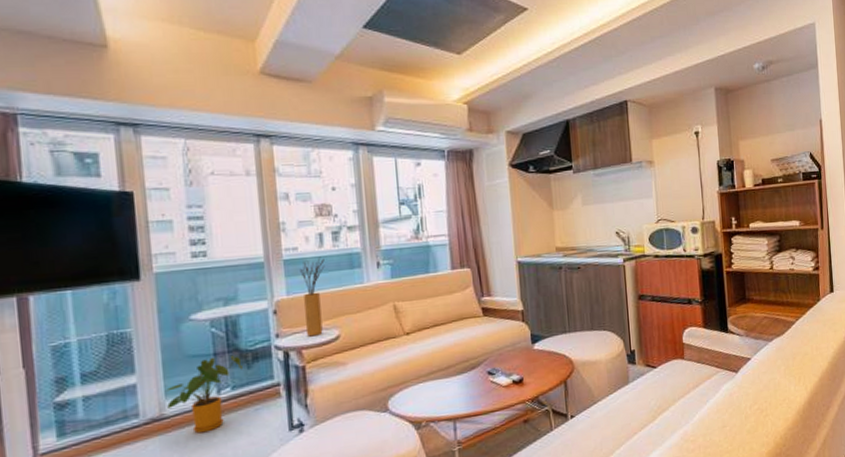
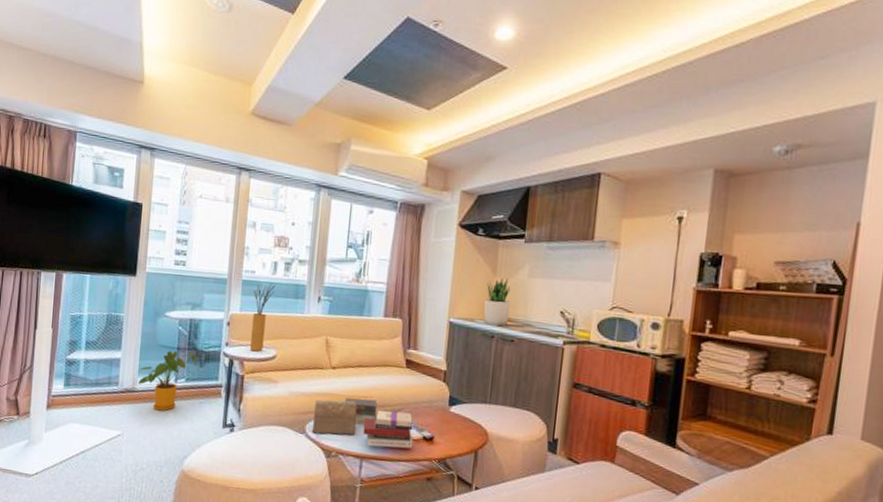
decorative box: none [394,363,444,408] -> present [313,399,358,436]
books: none [421,356,463,386] -> present [340,398,379,425]
books: none [449,361,504,406] -> present [363,410,413,451]
planter: none [546,210,572,258] -> present [483,278,511,327]

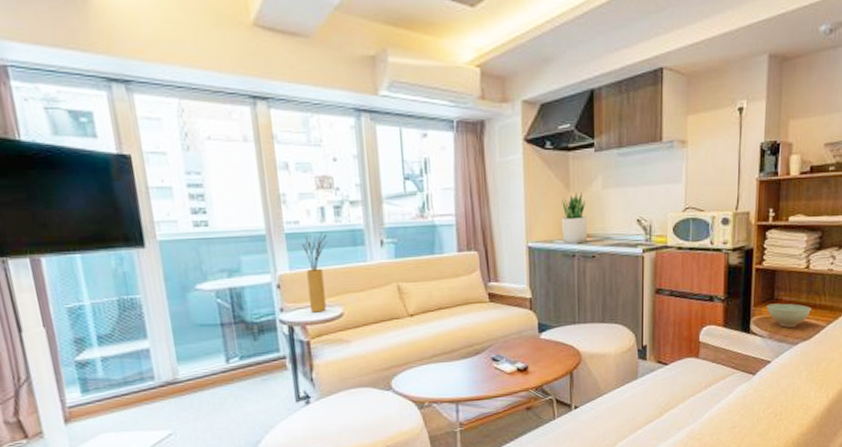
house plant: present [138,350,197,411] -> none [177,326,249,398]
decorative box: present [313,399,358,436] -> none [397,346,447,387]
books: present [340,398,379,425] -> none [425,341,467,369]
books: present [363,410,413,451] -> none [453,348,508,390]
bowl: none [696,420,751,451] -> present [766,303,811,328]

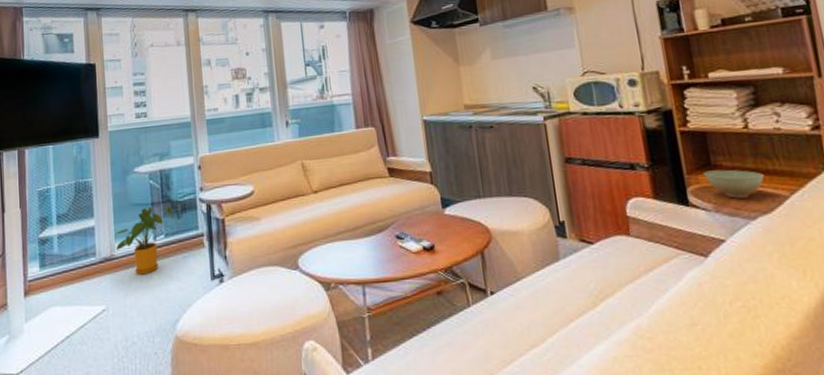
house plant: none [177,326,249,398] -> present [115,205,173,275]
vase: present [302,231,327,313] -> none [220,116,241,191]
planter: present [561,193,588,244] -> none [452,65,483,116]

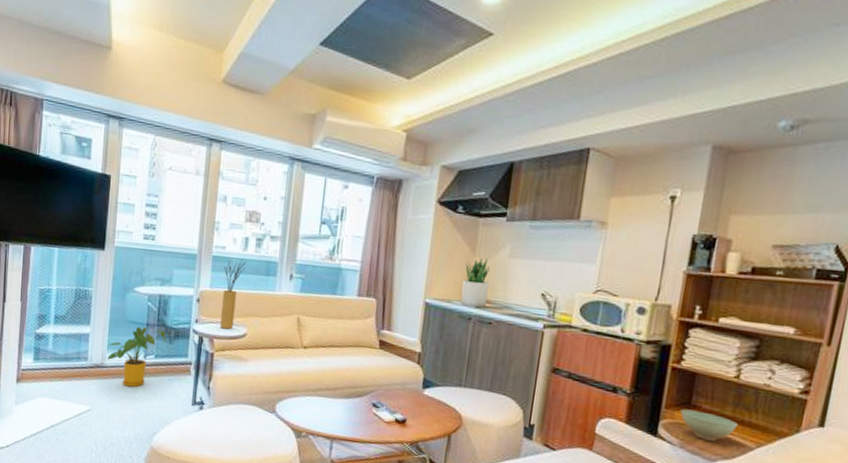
vase: none [220,116,241,191] -> present [219,259,246,330]
planter: none [452,65,483,116] -> present [461,258,490,308]

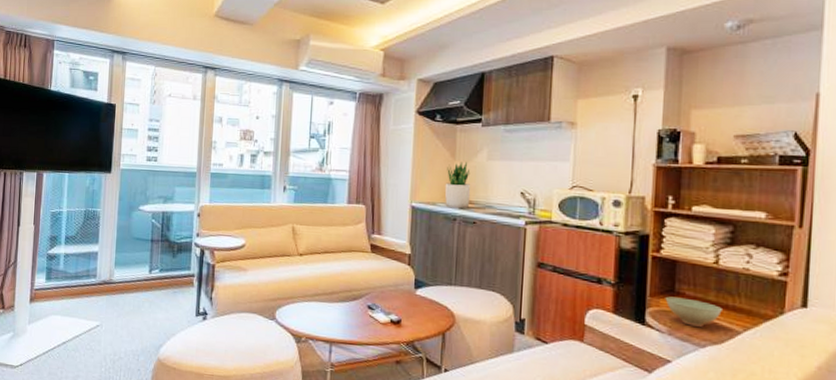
house plant: present [107,326,166,387] -> none [115,242,170,301]
vase: present [219,259,246,330] -> none [219,174,242,241]

